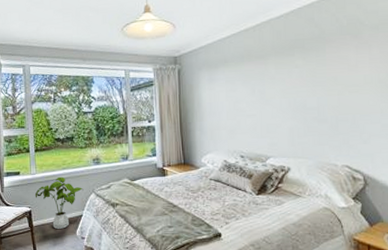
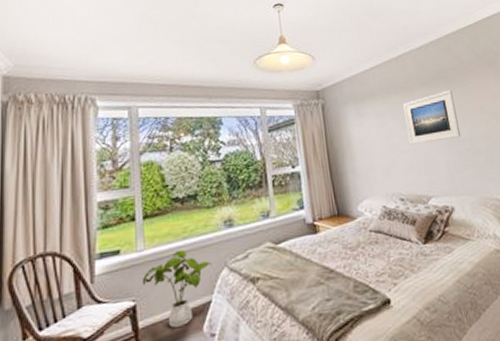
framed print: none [255,59,308,110] -> present [403,89,461,145]

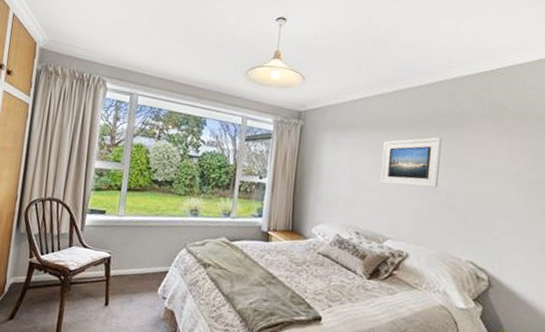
house plant: present [142,249,212,328] -> none [118,223,175,284]

